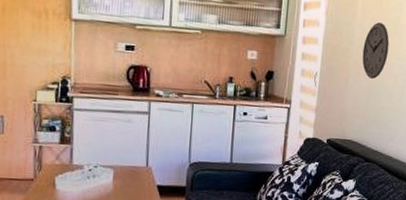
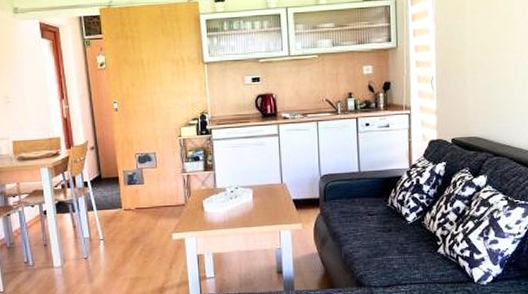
wall clock: present [362,22,390,80] -> none [476,21,504,76]

